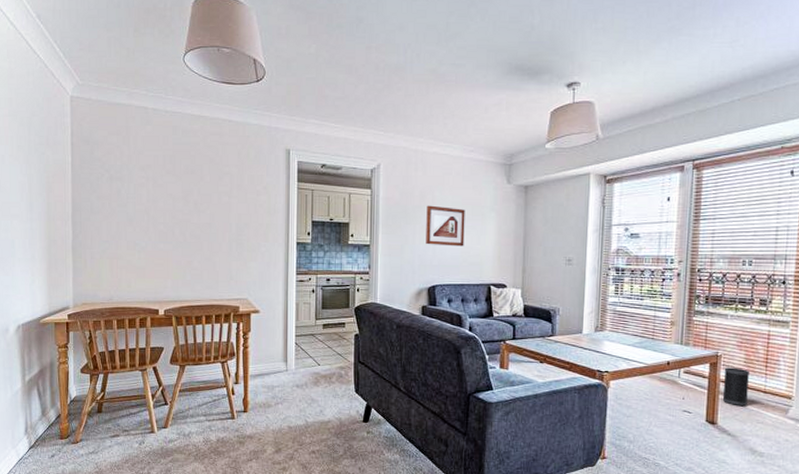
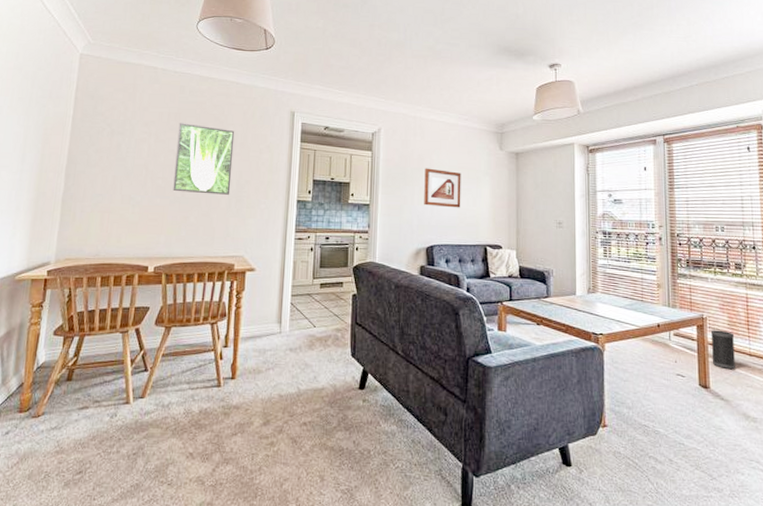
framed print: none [175,166,231,239] -> present [173,123,235,195]

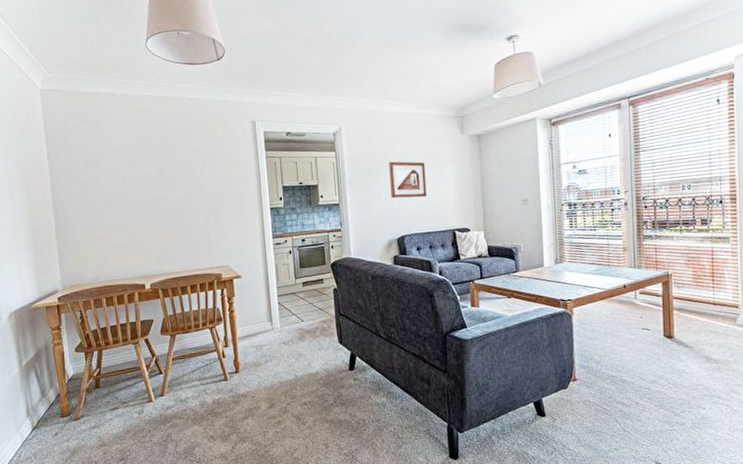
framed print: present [173,123,235,195] -> none [147,146,207,213]
speaker: present [711,330,735,369] -> none [676,284,699,319]

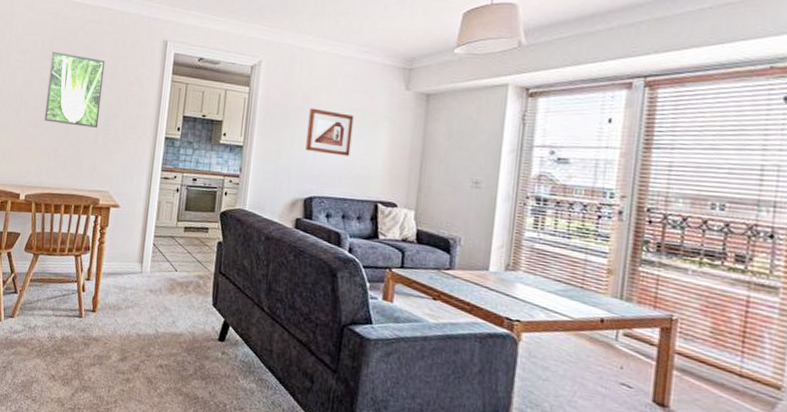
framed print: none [147,146,207,213] -> present [44,51,105,128]

